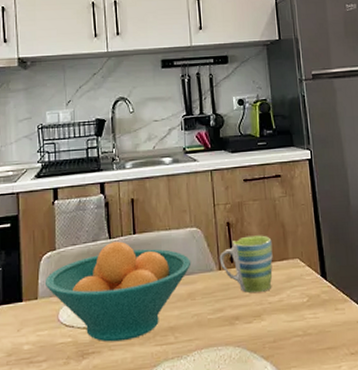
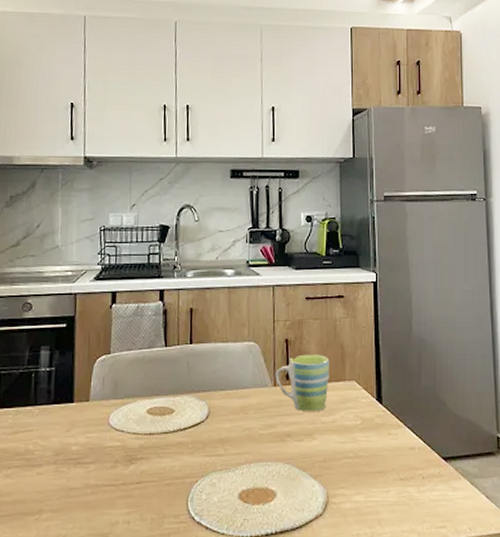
fruit bowl: present [44,241,192,342] -> none [97,350,247,449]

